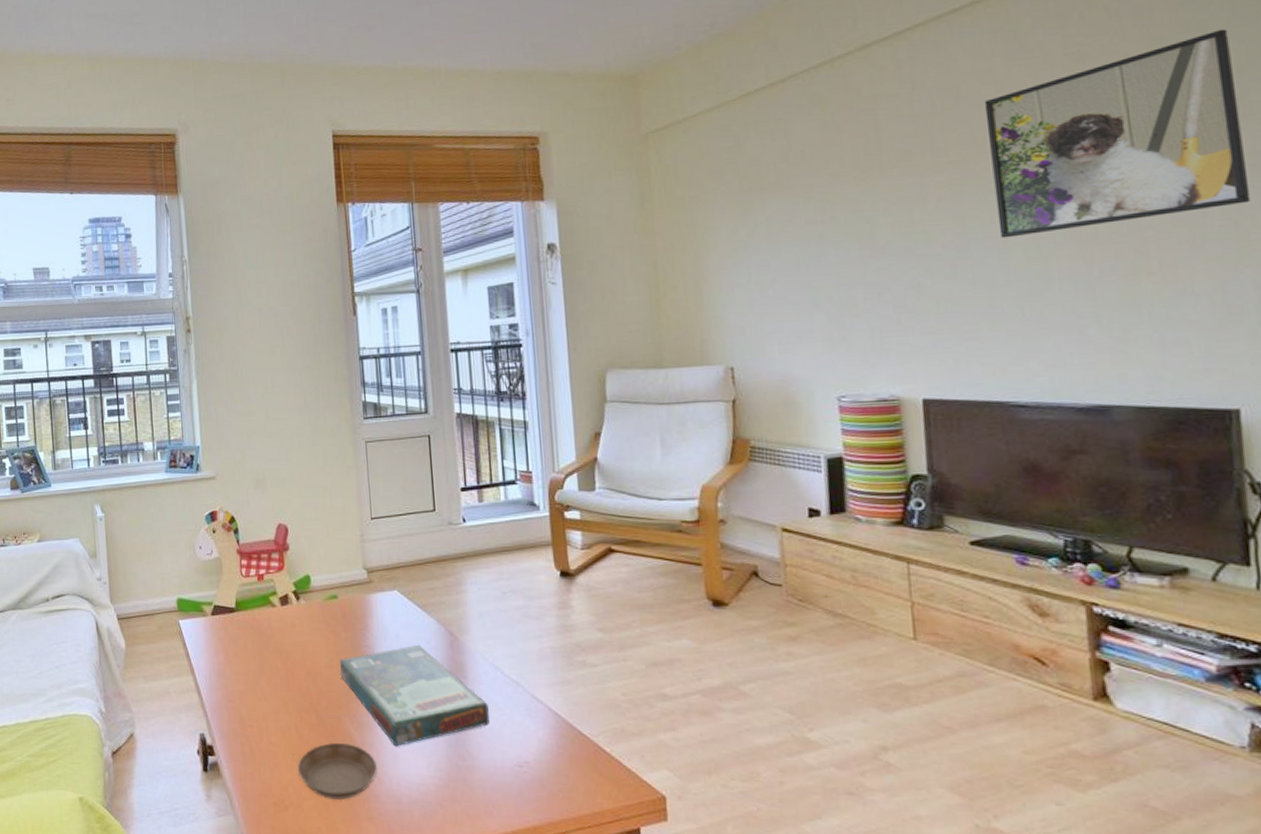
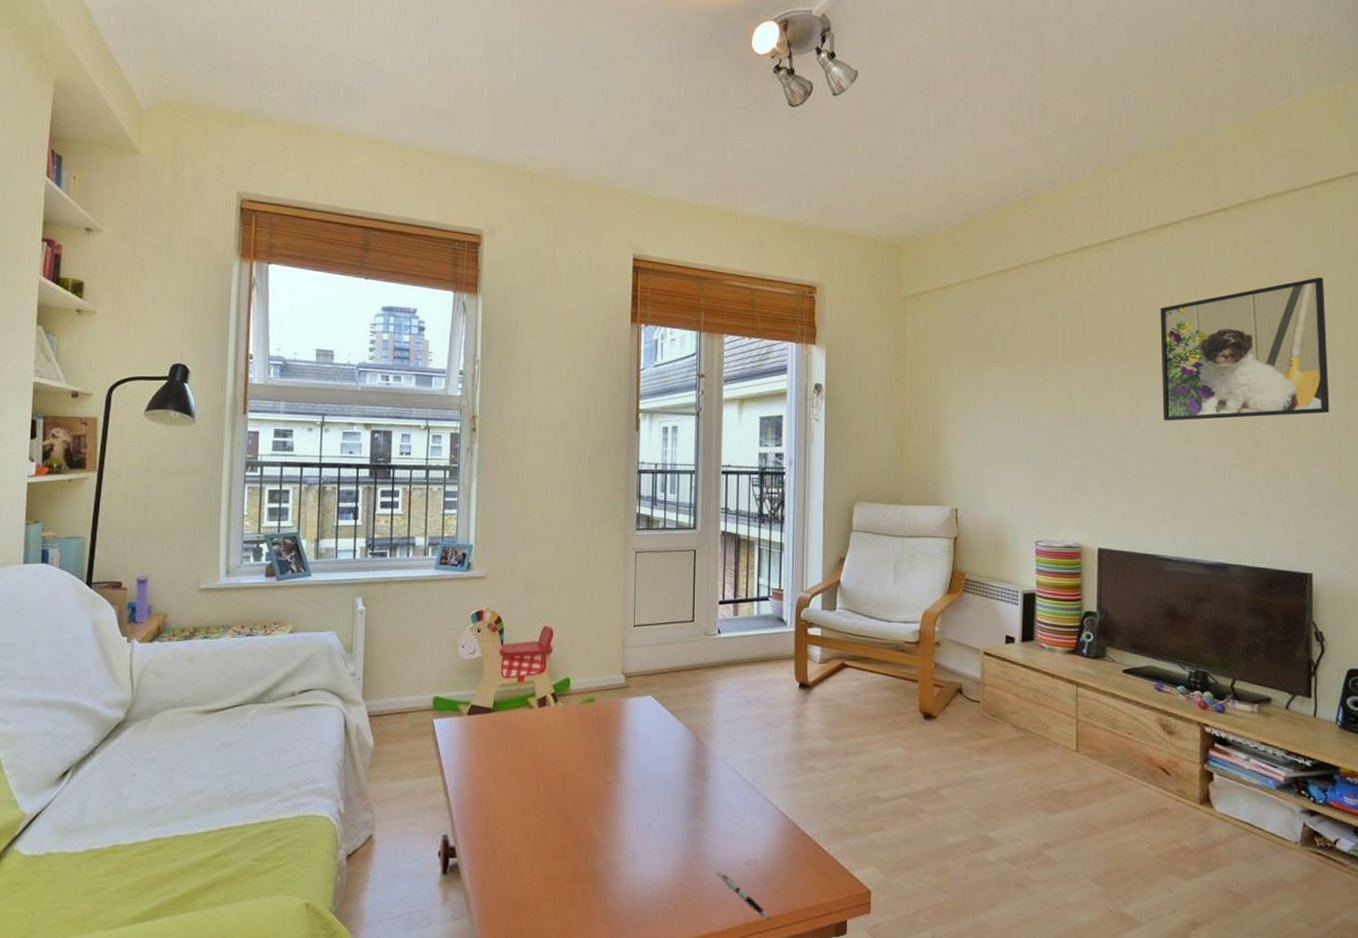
saucer: present [297,742,377,801] -> none [538,843,616,901]
board game: present [339,644,490,747] -> none [590,748,725,847]
pen: none [485,771,552,825] -> present [716,870,771,919]

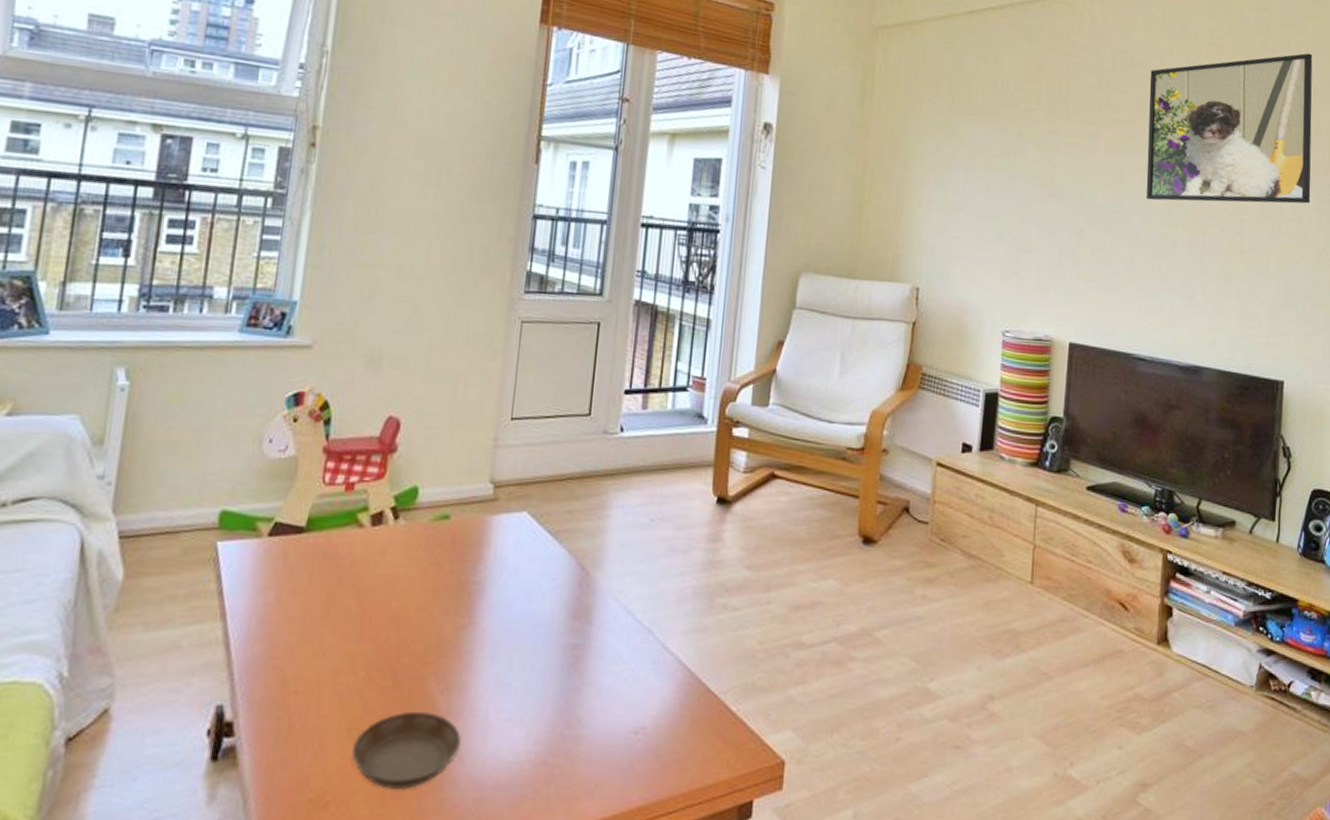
saucer: none [538,843,616,901] -> present [351,711,461,791]
pen: present [716,870,771,919] -> none [593,741,659,804]

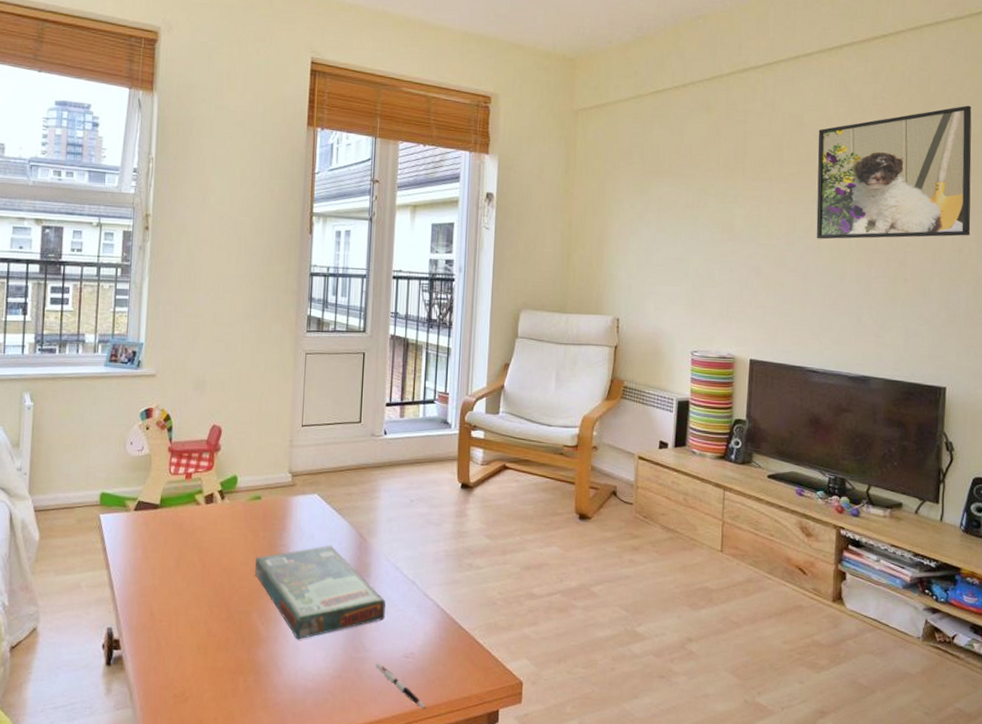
saucer: present [351,711,461,791] -> none [201,636,278,692]
board game: none [435,581,611,714] -> present [254,545,385,640]
pen: none [593,741,659,804] -> present [375,662,427,709]

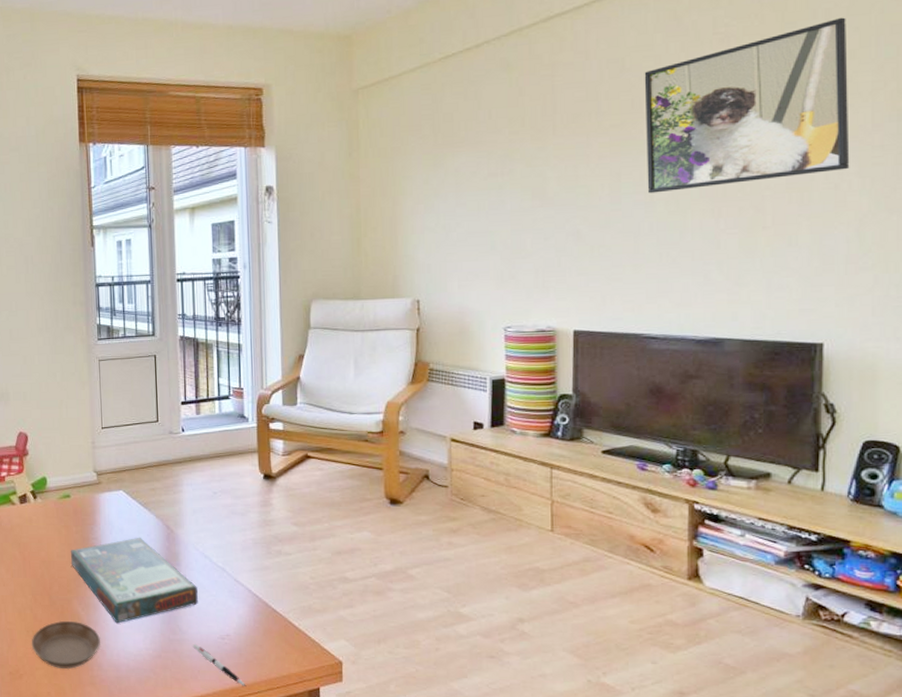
saucer: none [201,636,278,692] -> present [31,620,100,670]

